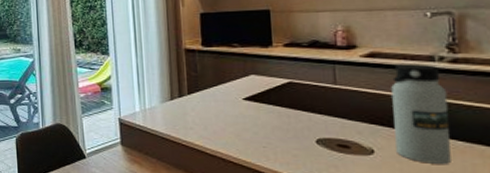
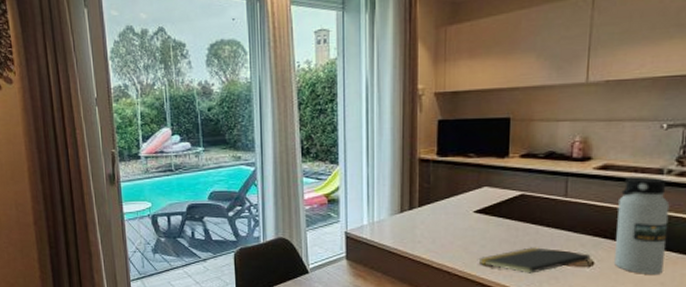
notepad: none [252,134,371,161] -> present [478,247,591,274]

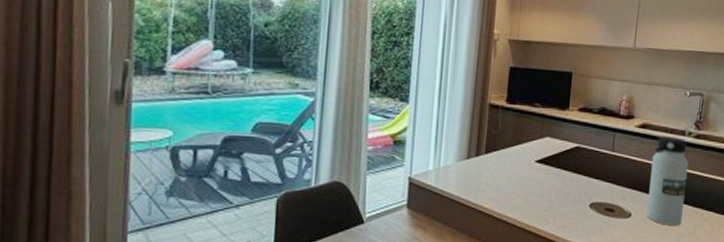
notepad: present [478,247,591,274] -> none [536,198,629,224]

